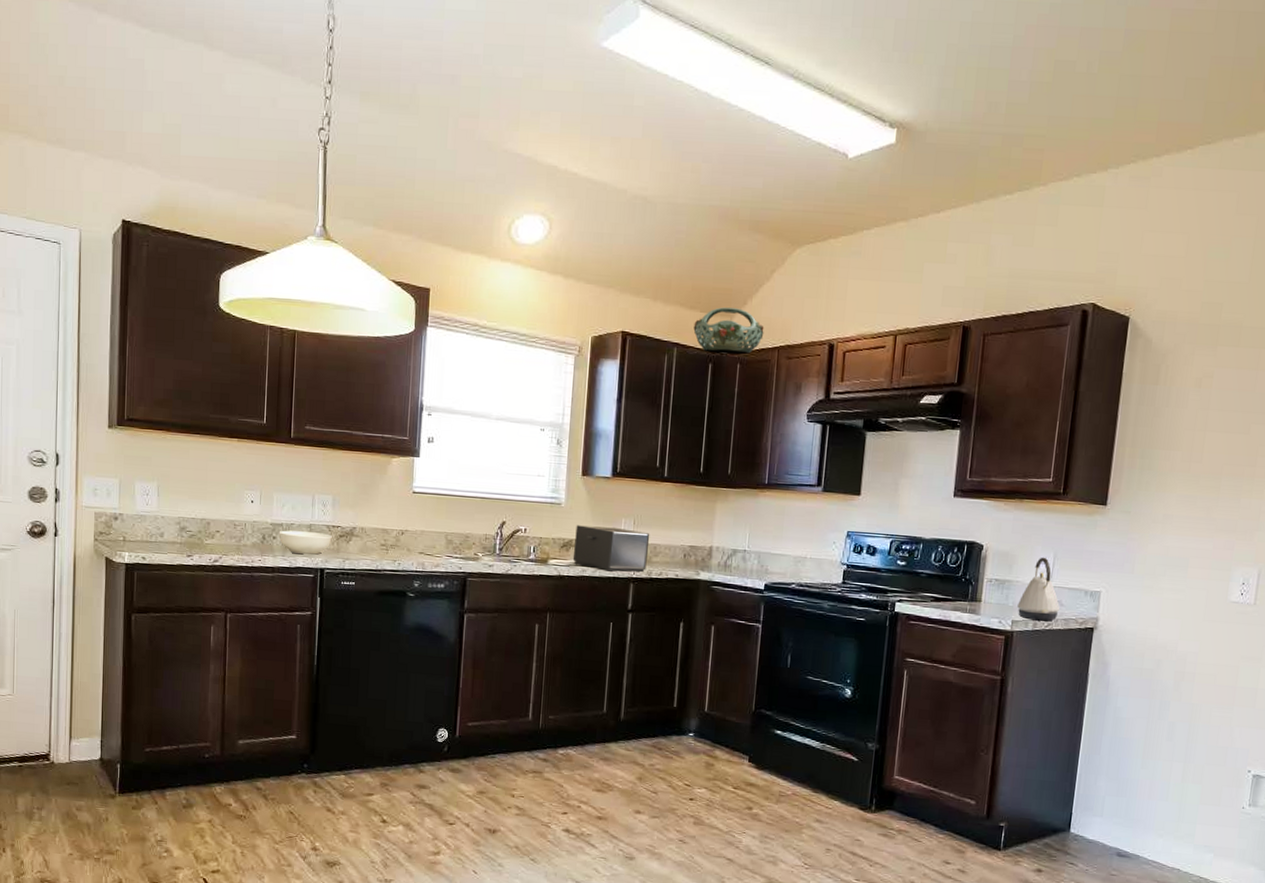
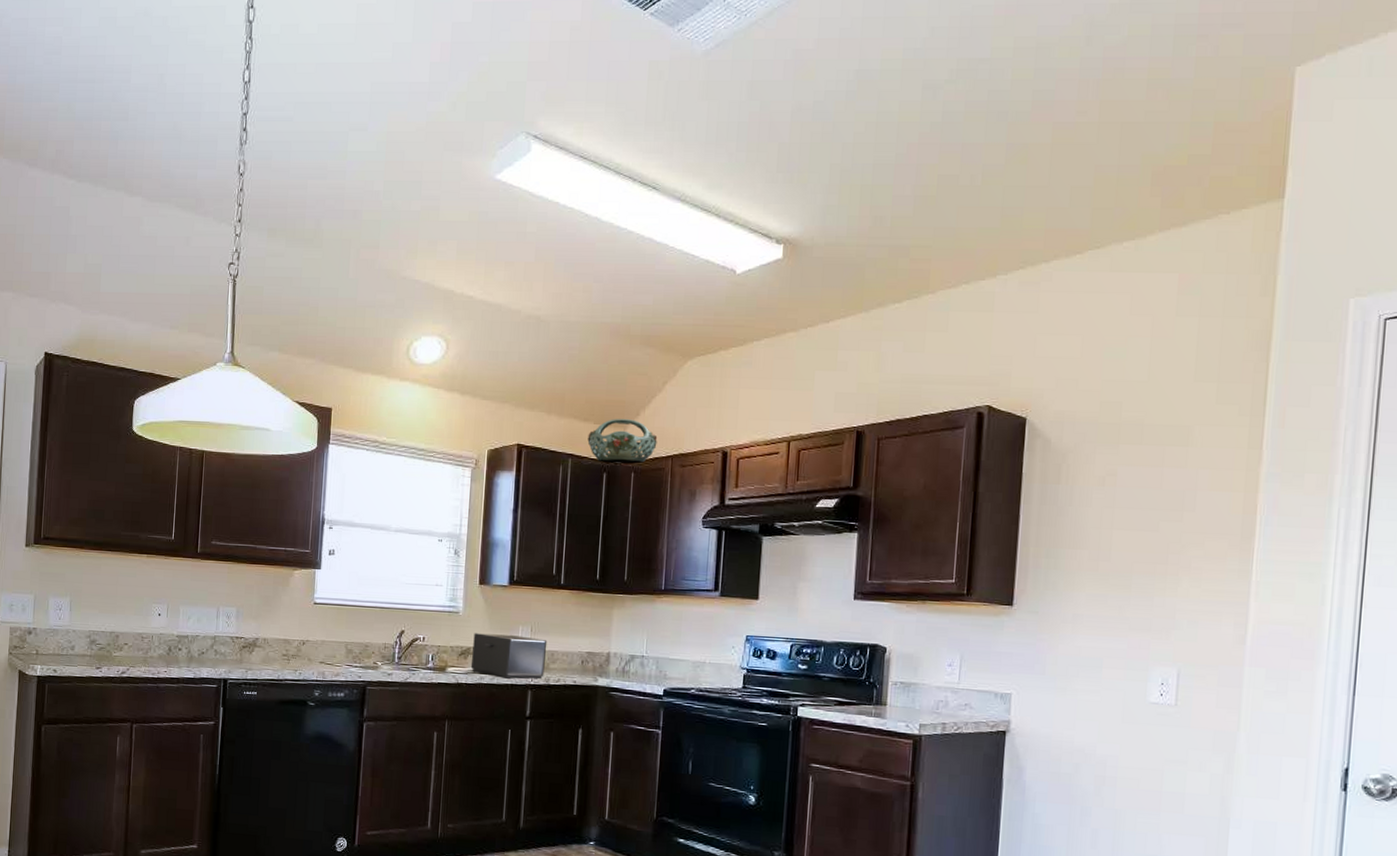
bowl: present [278,530,333,555] -> none [184,642,237,666]
kettle: present [1017,557,1060,622] -> none [924,659,970,725]

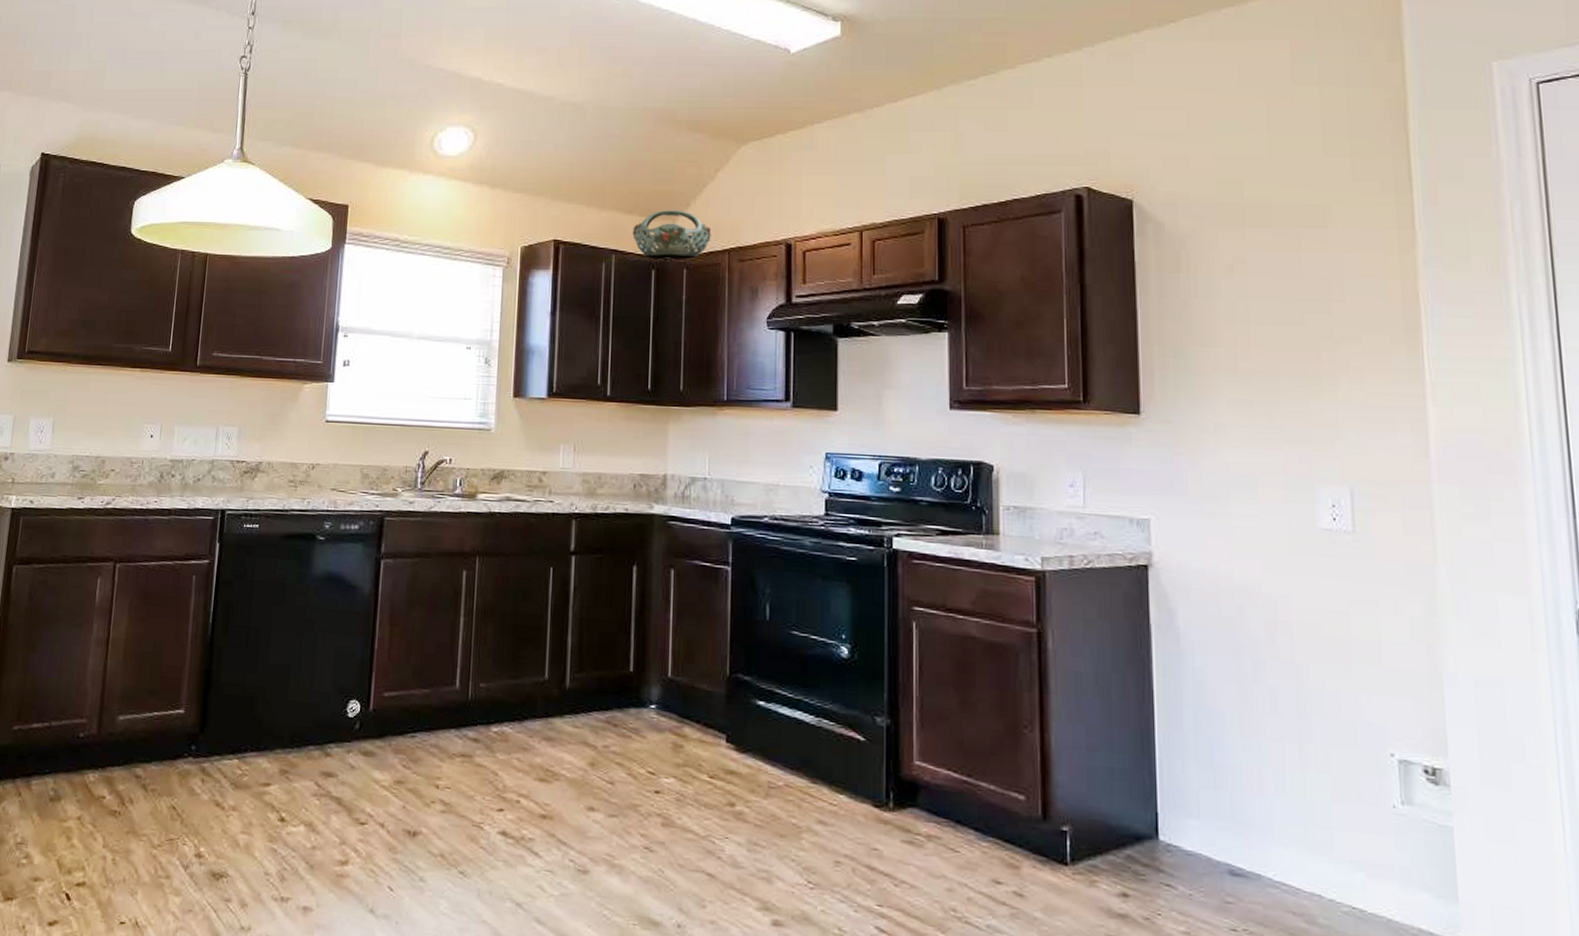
toaster: present [470,633,547,680] -> none [504,453,593,507]

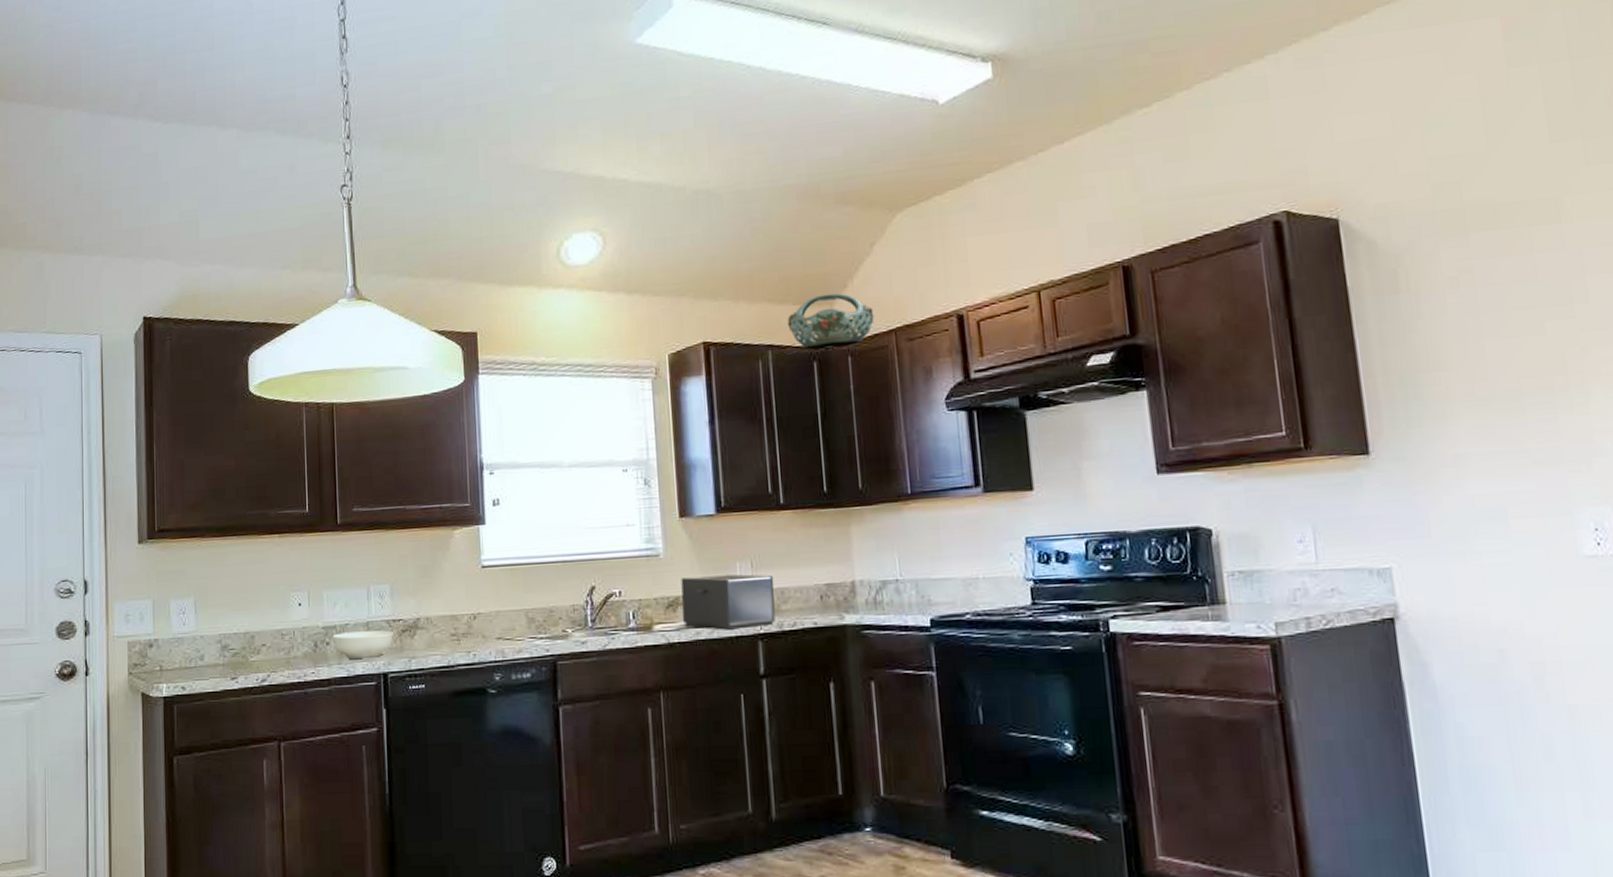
bowl: none [178,467,237,495] -> present [332,630,395,660]
toaster: none [504,453,593,507] -> present [681,574,775,630]

